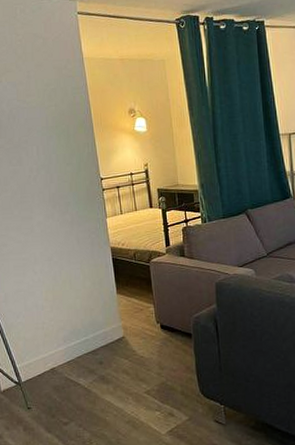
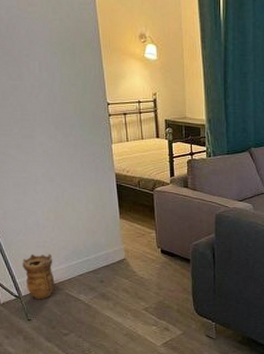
vase: none [22,335,54,386] -> present [22,253,55,300]

